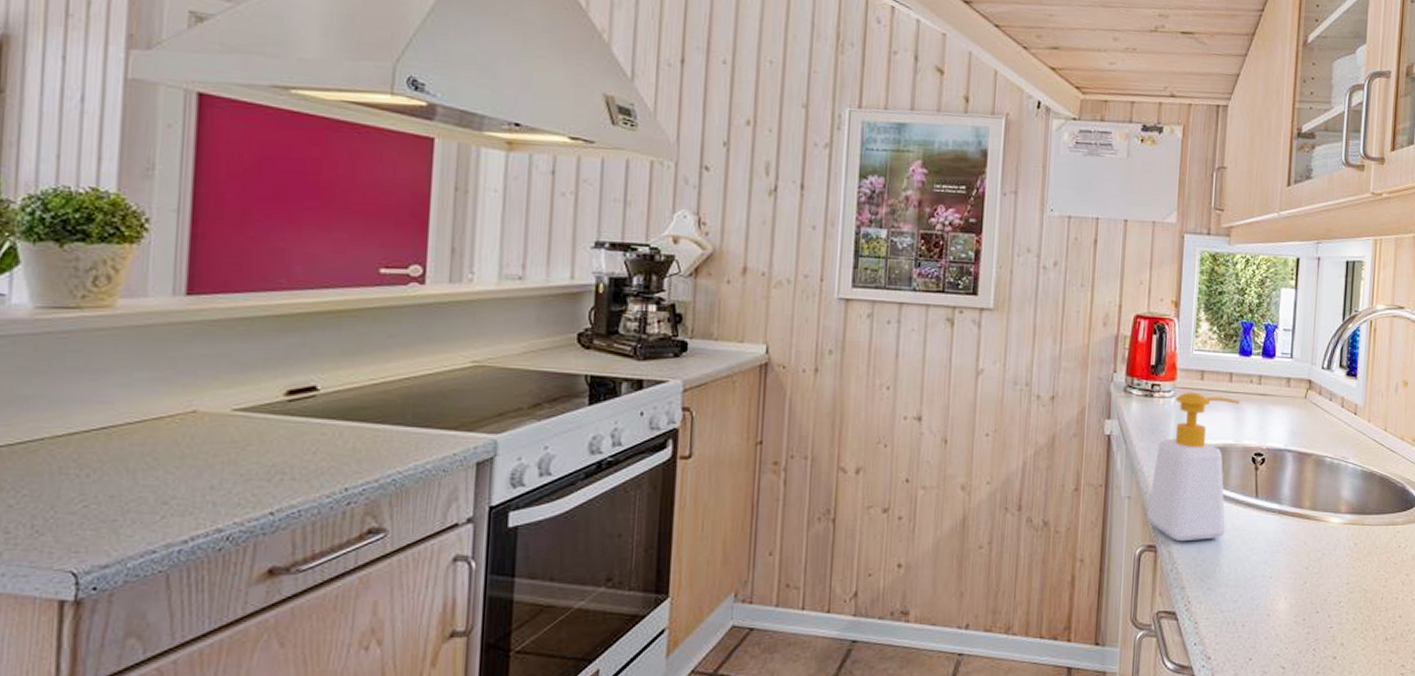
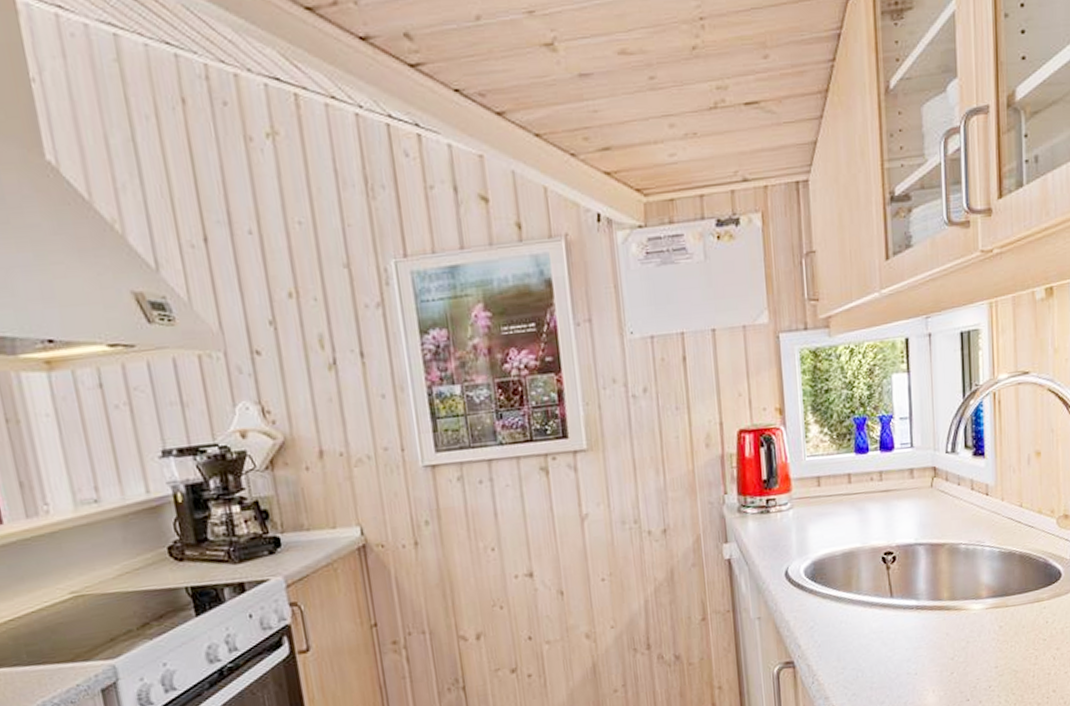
soap bottle: present [1147,392,1240,542] -> none [779,500,863,654]

